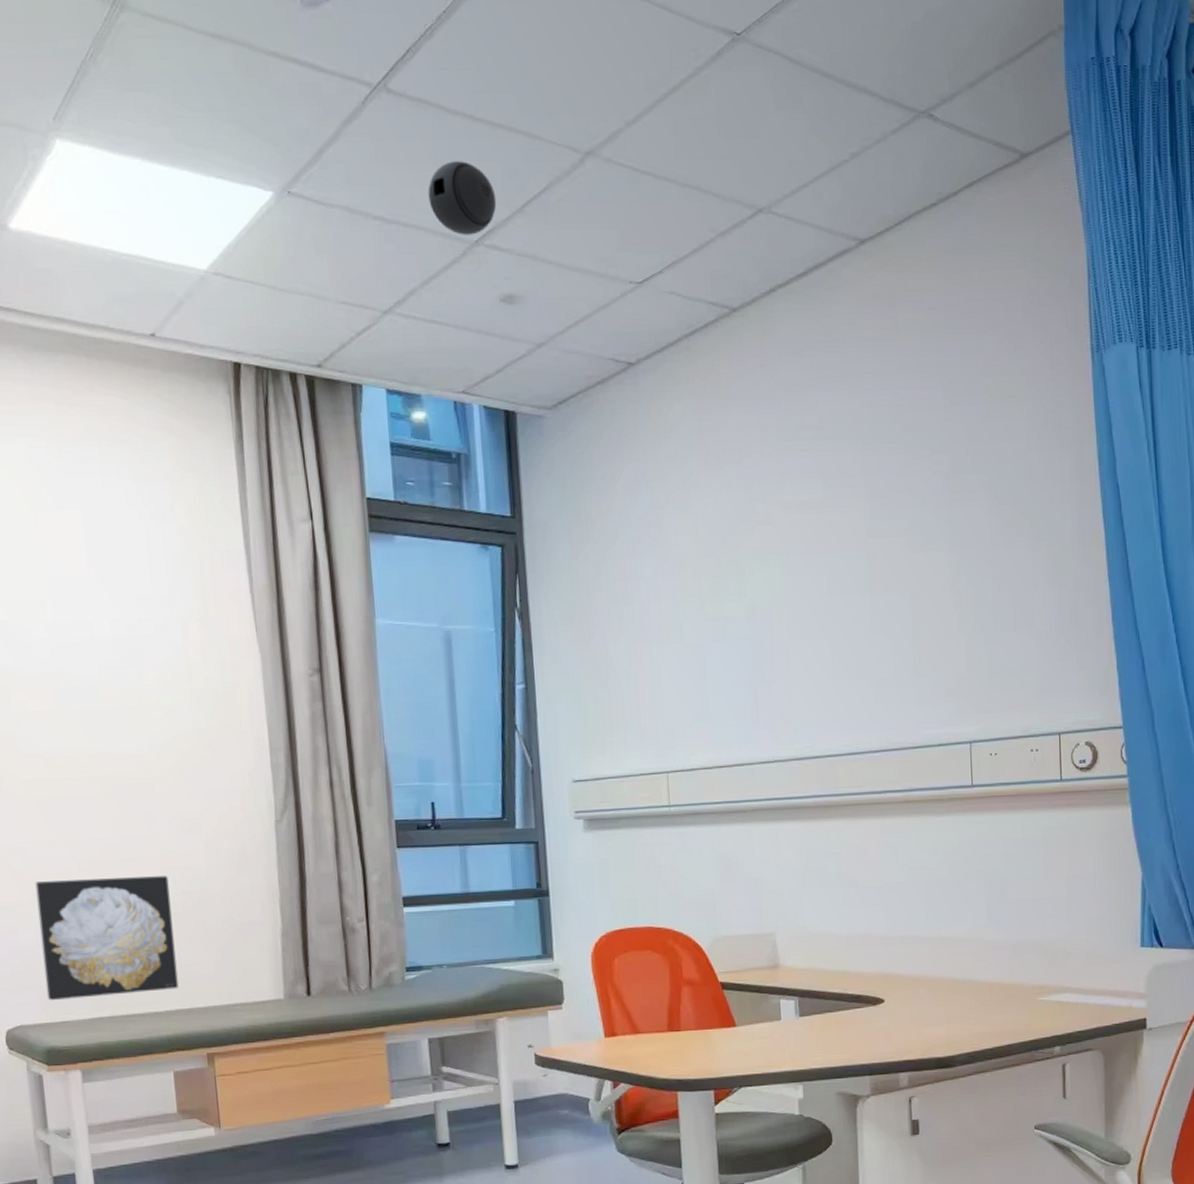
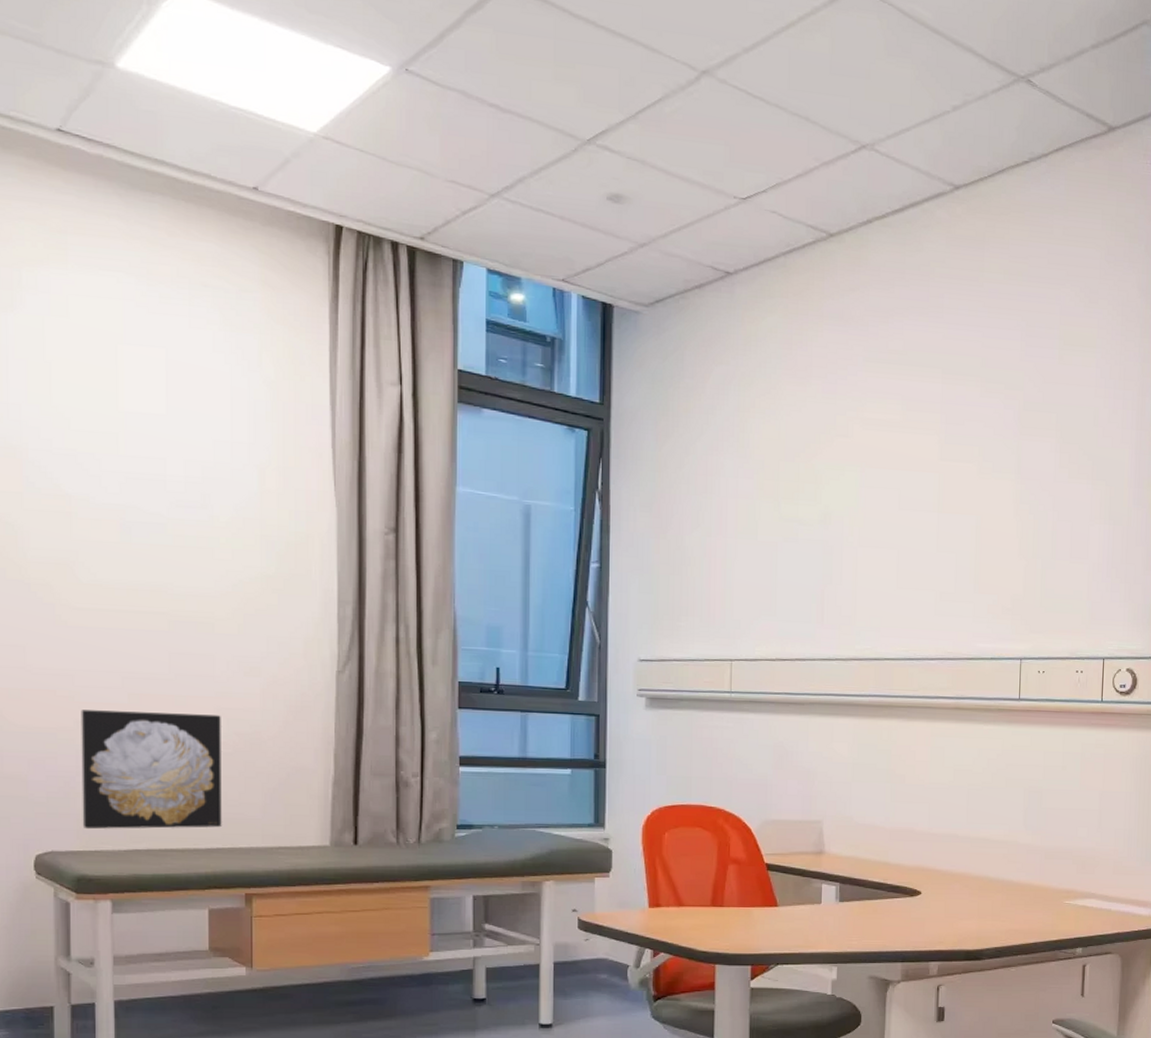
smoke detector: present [428,161,497,235] -> none [545,62,612,134]

